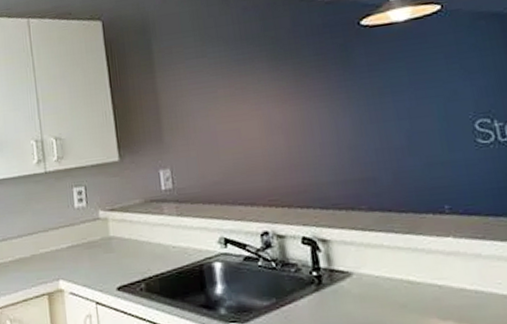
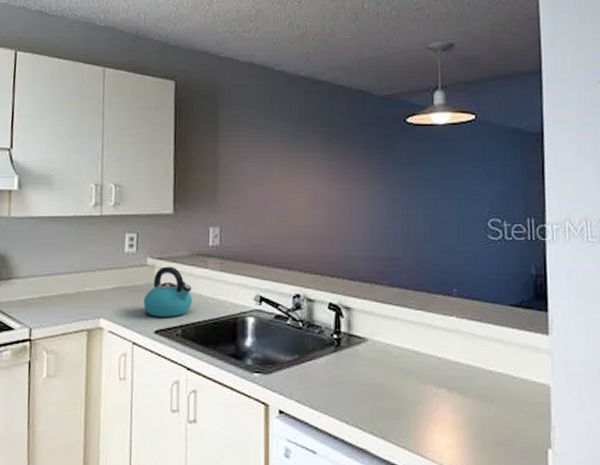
kettle: none [101,217,153,273] -> present [143,266,193,317]

